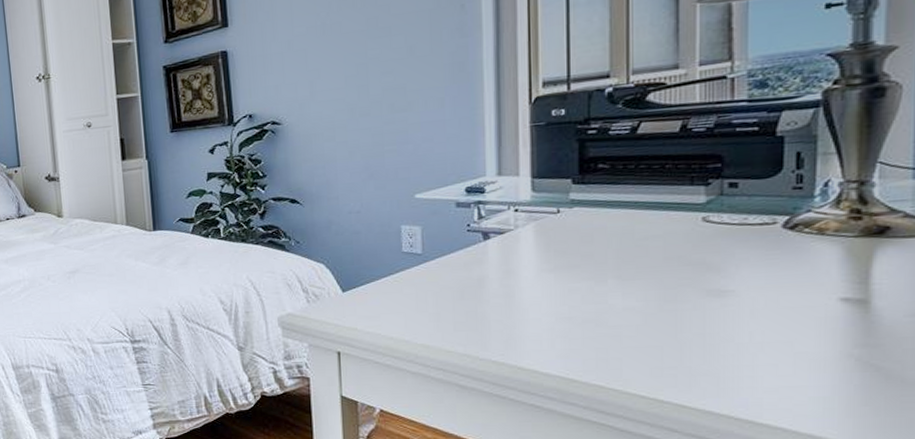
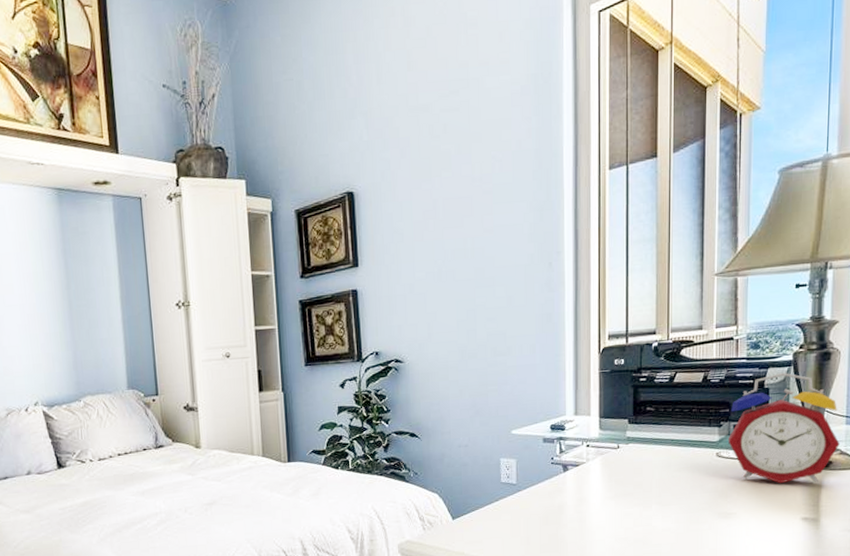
alarm clock: none [721,116,903,255] -> present [728,373,840,484]

